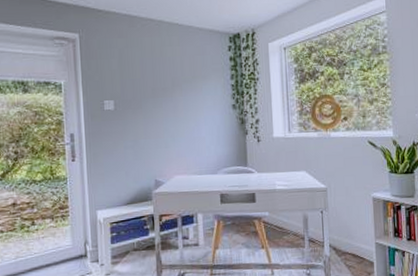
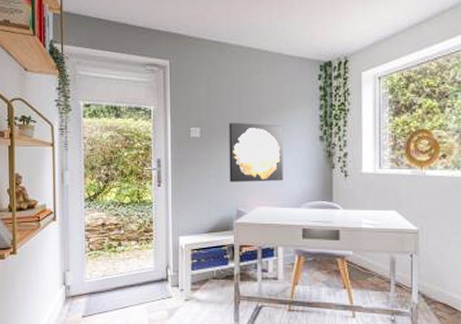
wall art: none [143,93,200,153] -> present [229,122,283,182]

